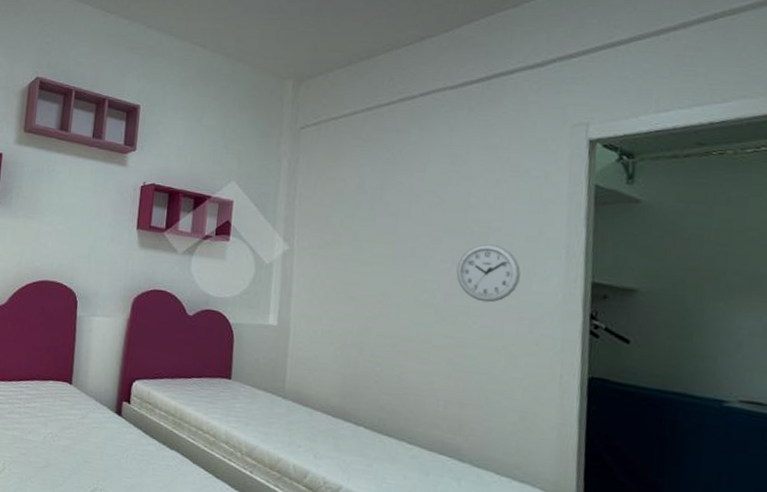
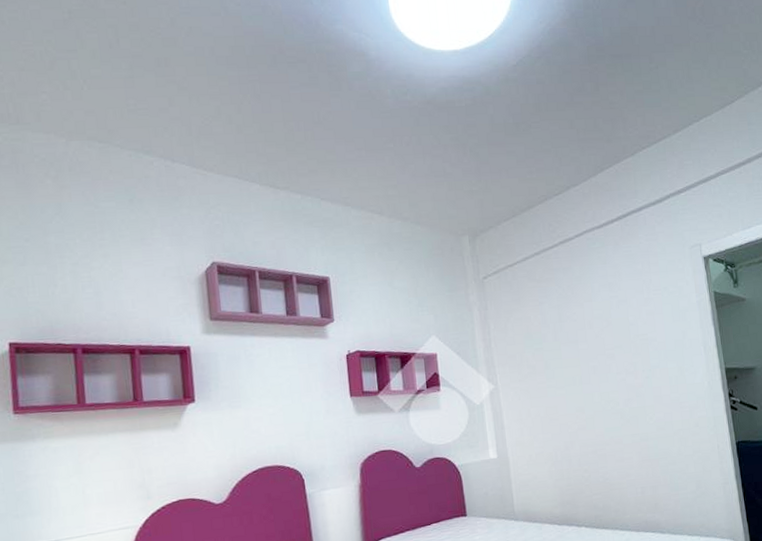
wall clock: present [456,244,521,303] -> none [630,352,677,401]

